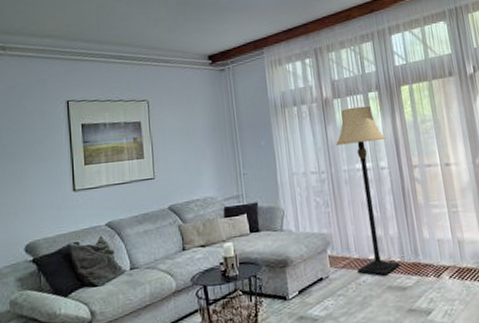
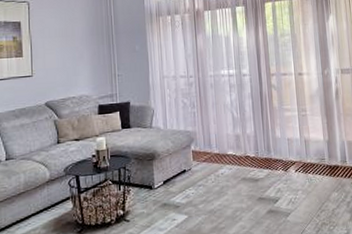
lamp: present [336,105,401,276] -> none [204,18,255,169]

